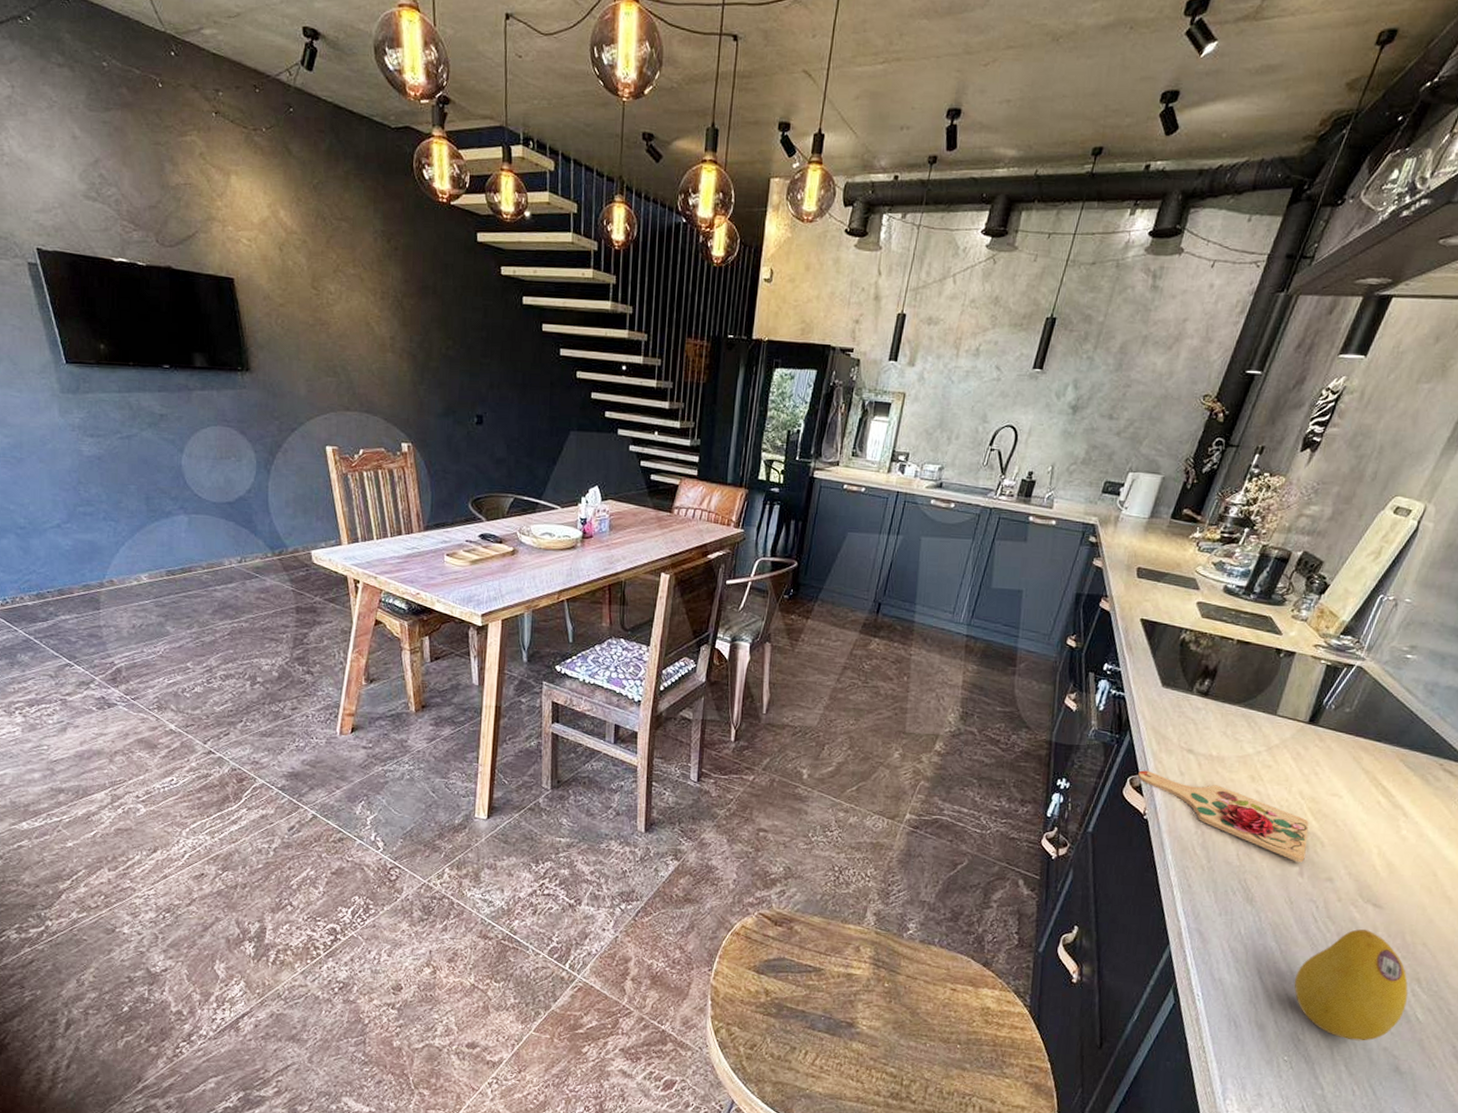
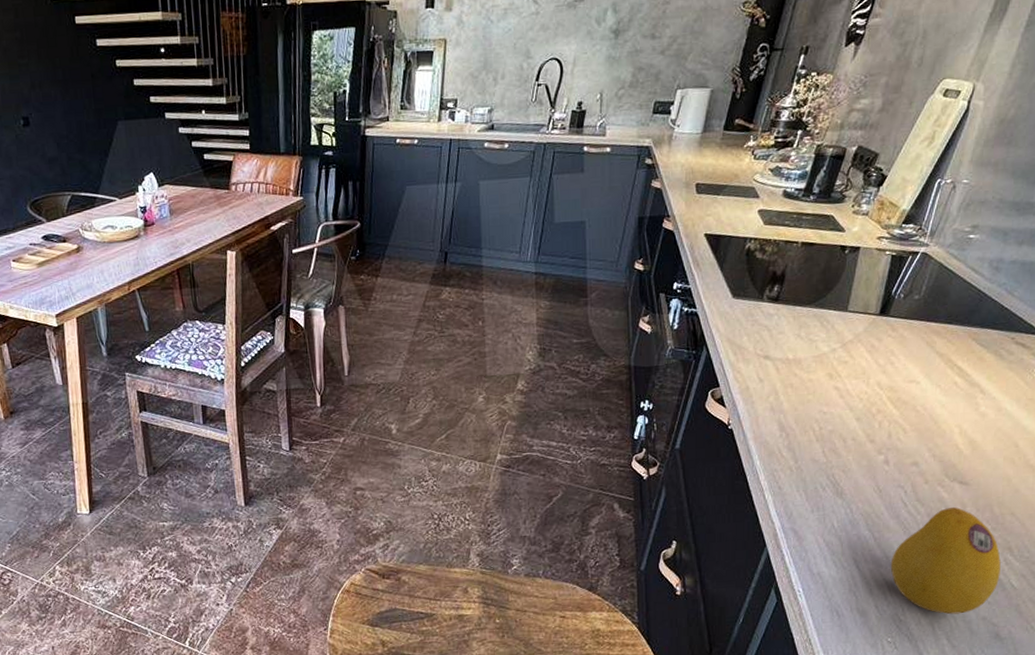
cutting board: present [1138,770,1309,863] -> none [719,382,890,452]

